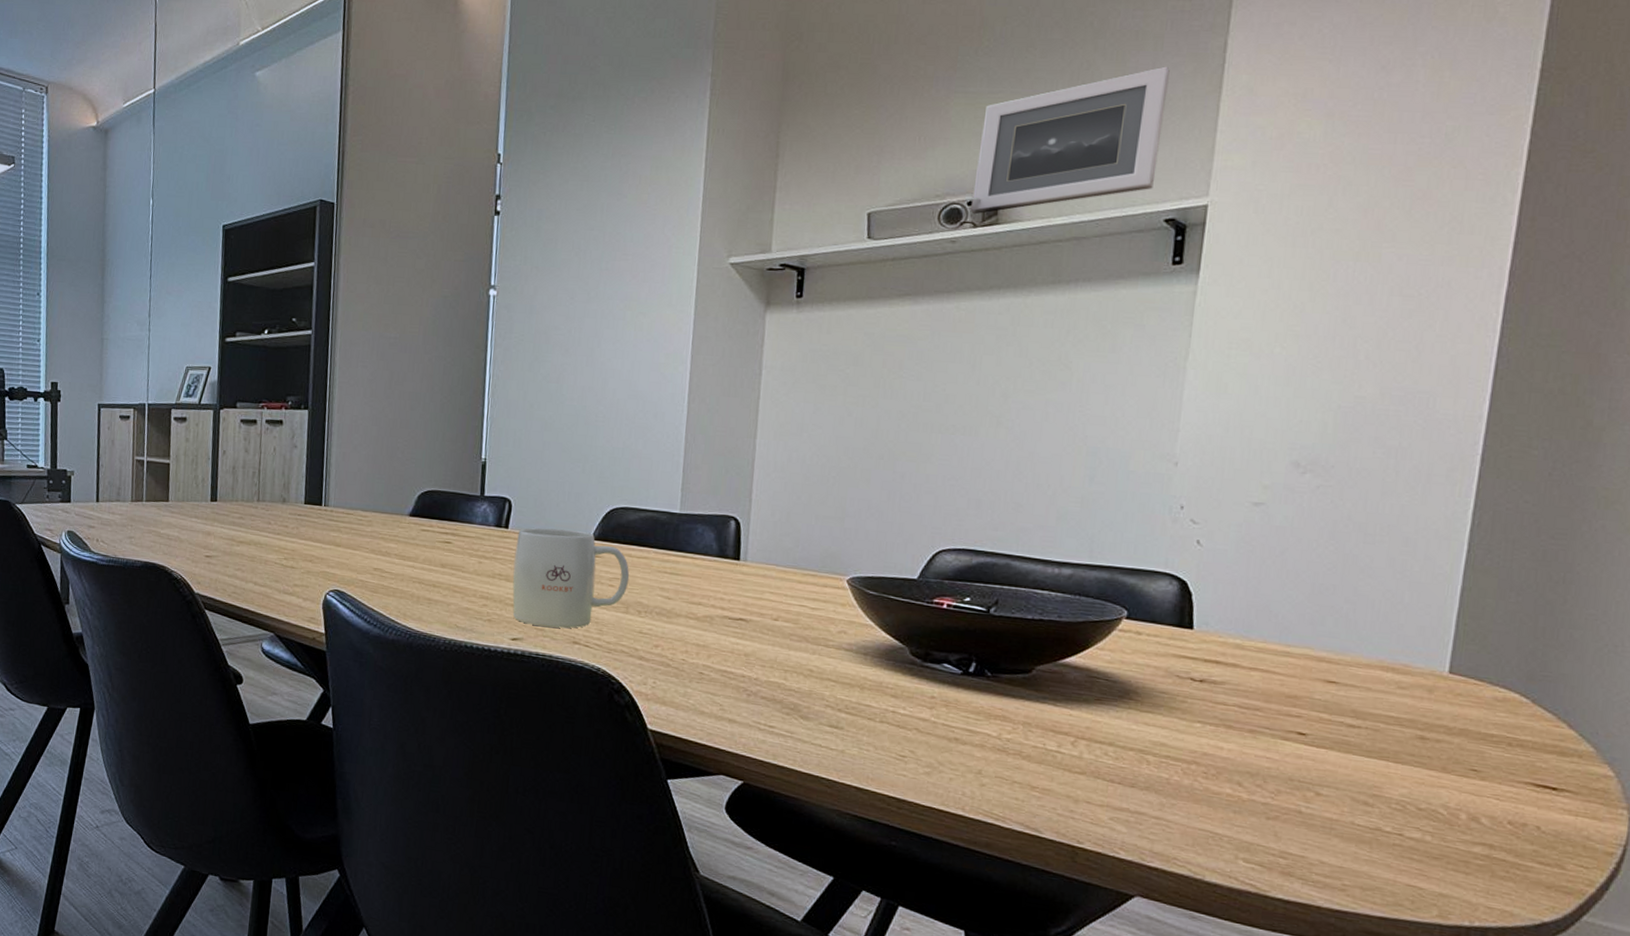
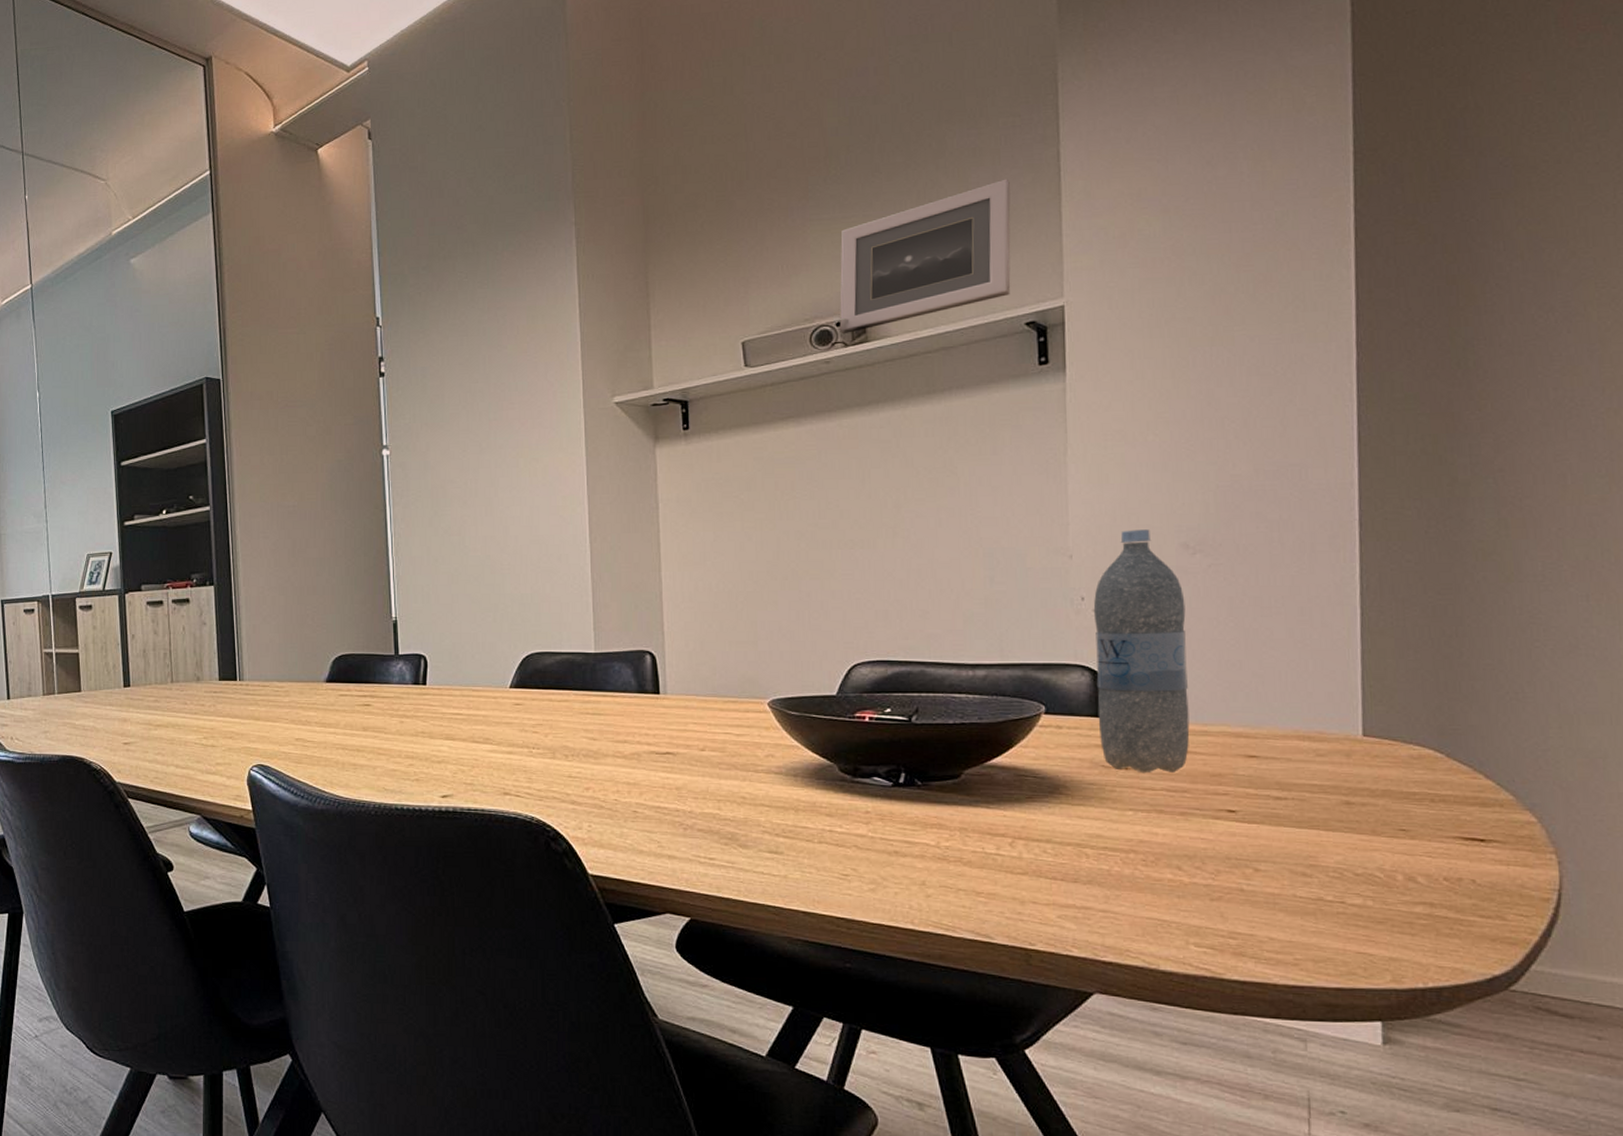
mug: present [512,528,630,629] -> none [435,680,553,780]
water bottle: none [1178,442,1288,690] -> present [1093,529,1190,774]

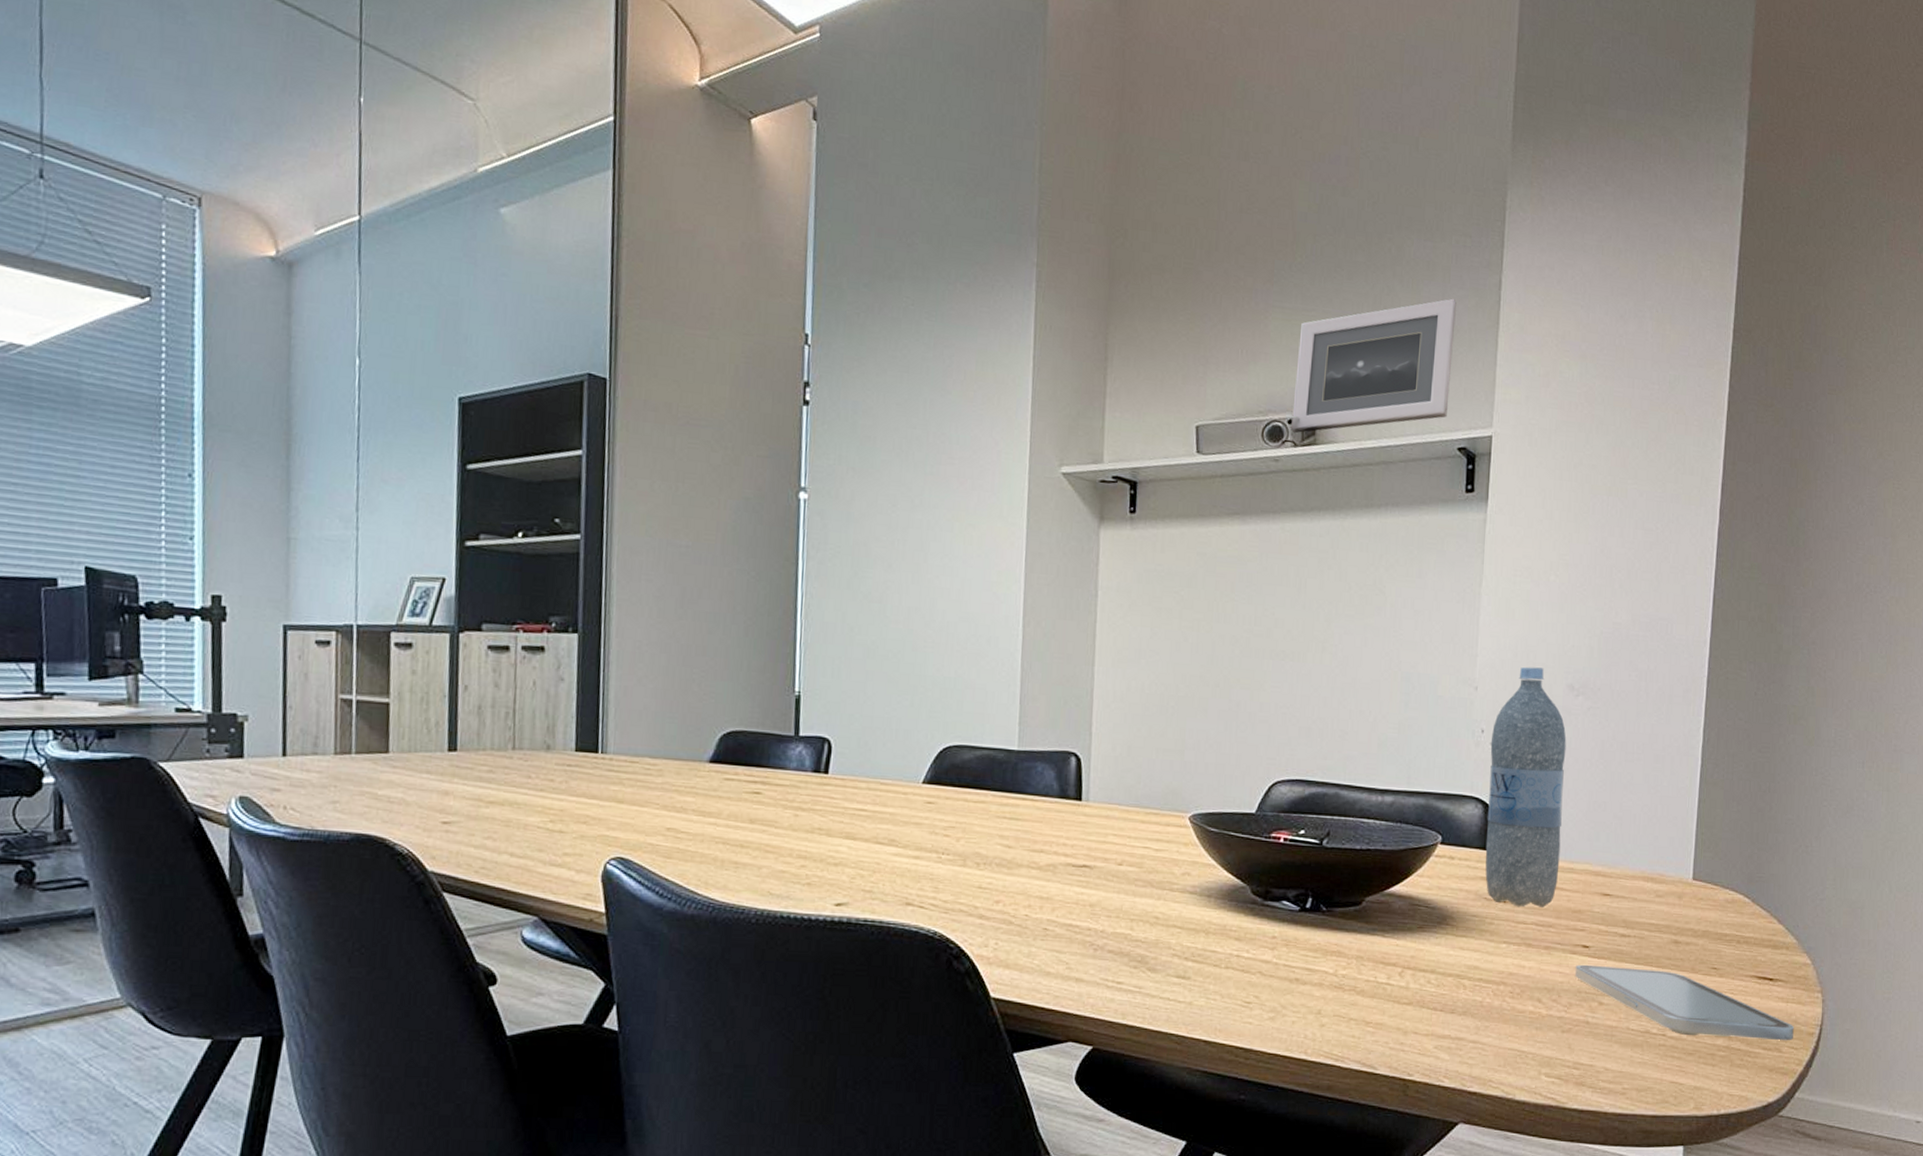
smartphone: none [1220,829,1522,908] -> present [1574,964,1795,1041]

